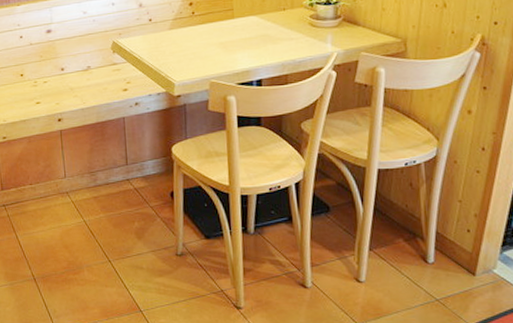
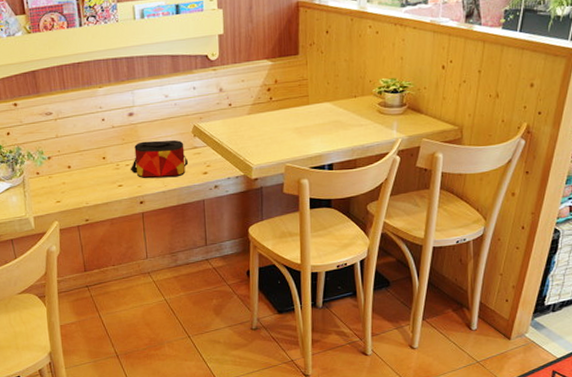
bag: none [48,57,108,96] -> present [130,140,189,179]

